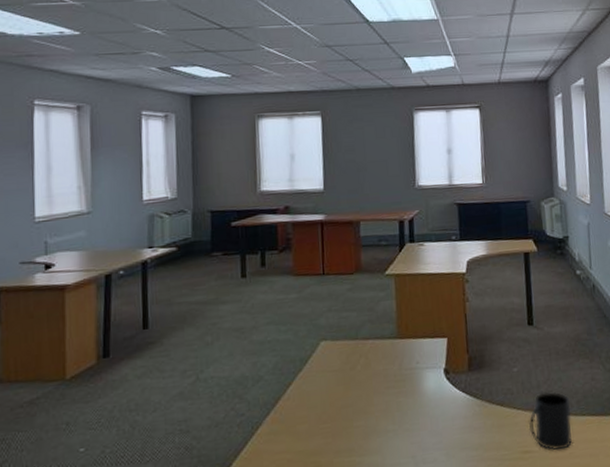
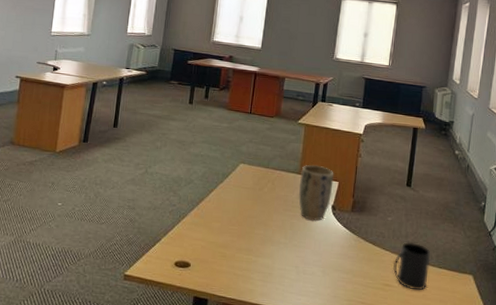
plant pot: none [399,323,441,394] -> present [299,165,334,221]

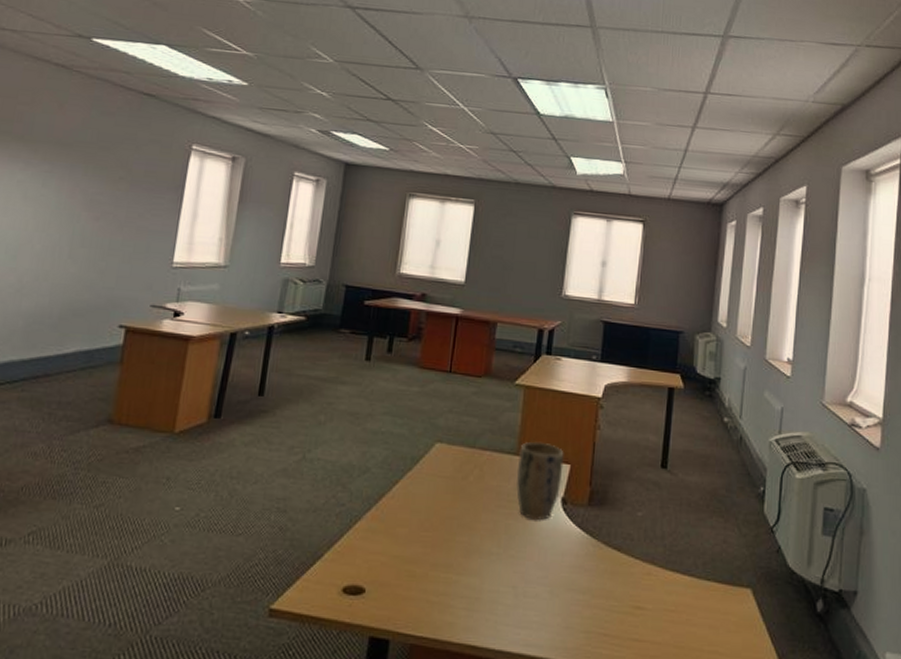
mug: present [392,241,431,291] -> none [644,545,696,614]

